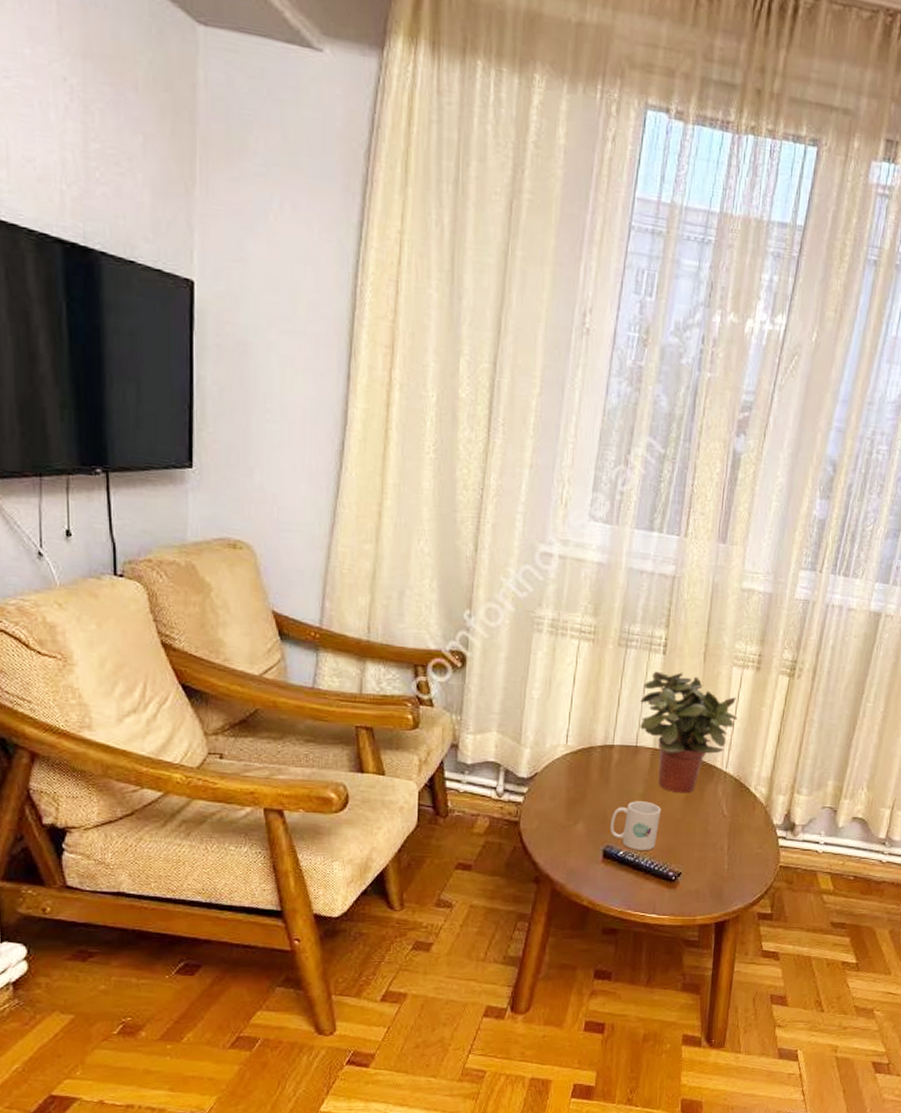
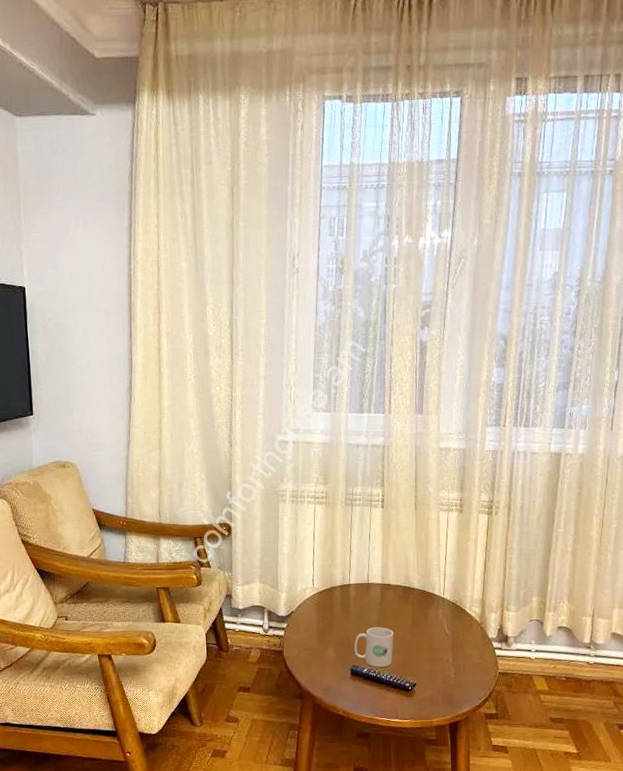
potted plant: present [640,671,737,793] -> none [367,521,448,618]

